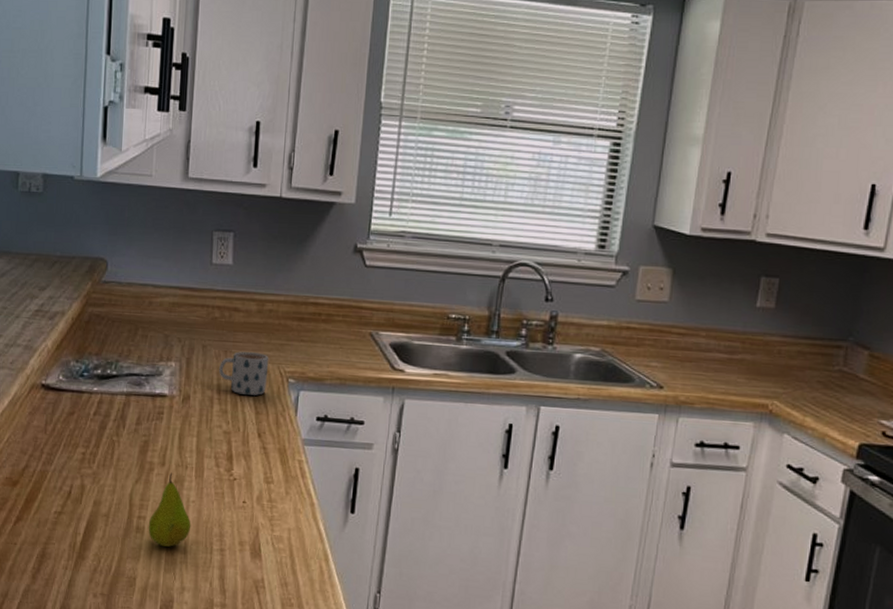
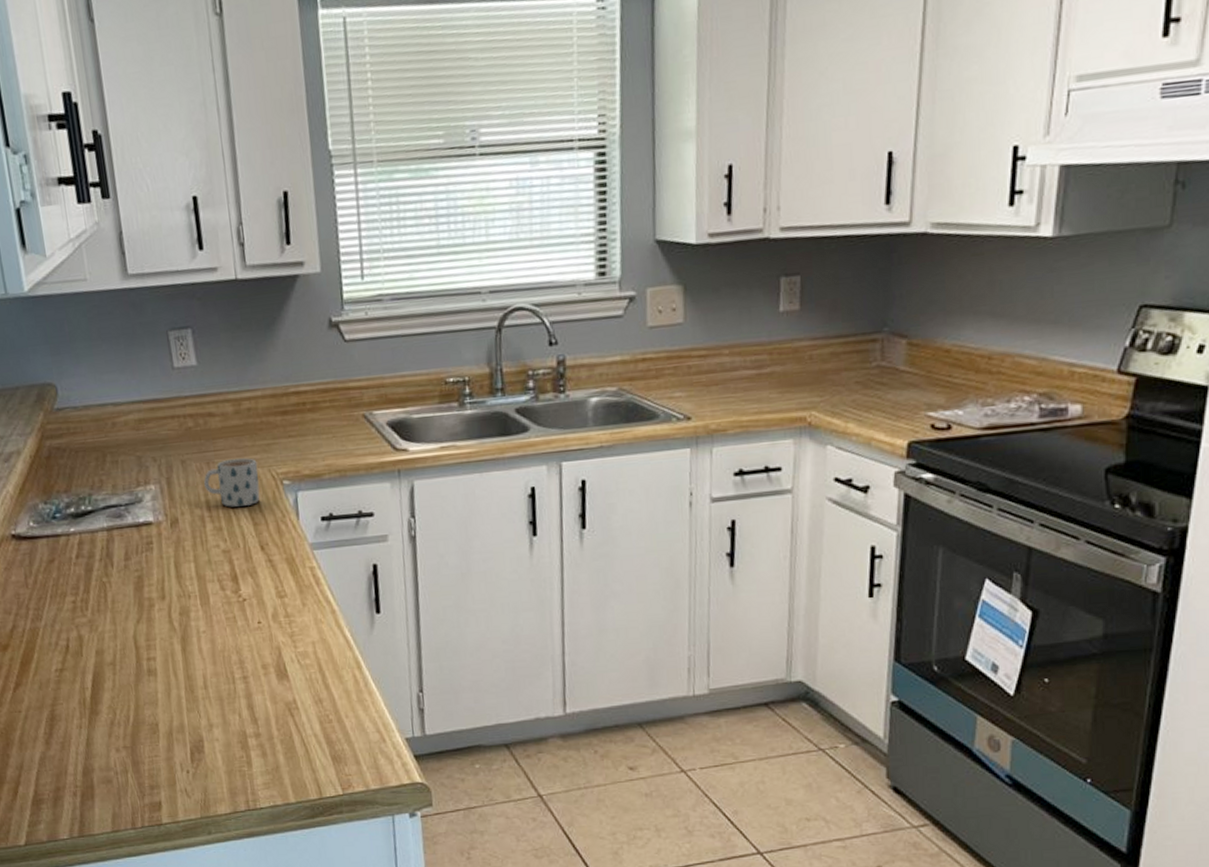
fruit: present [148,472,191,547] -> none [159,605,207,685]

